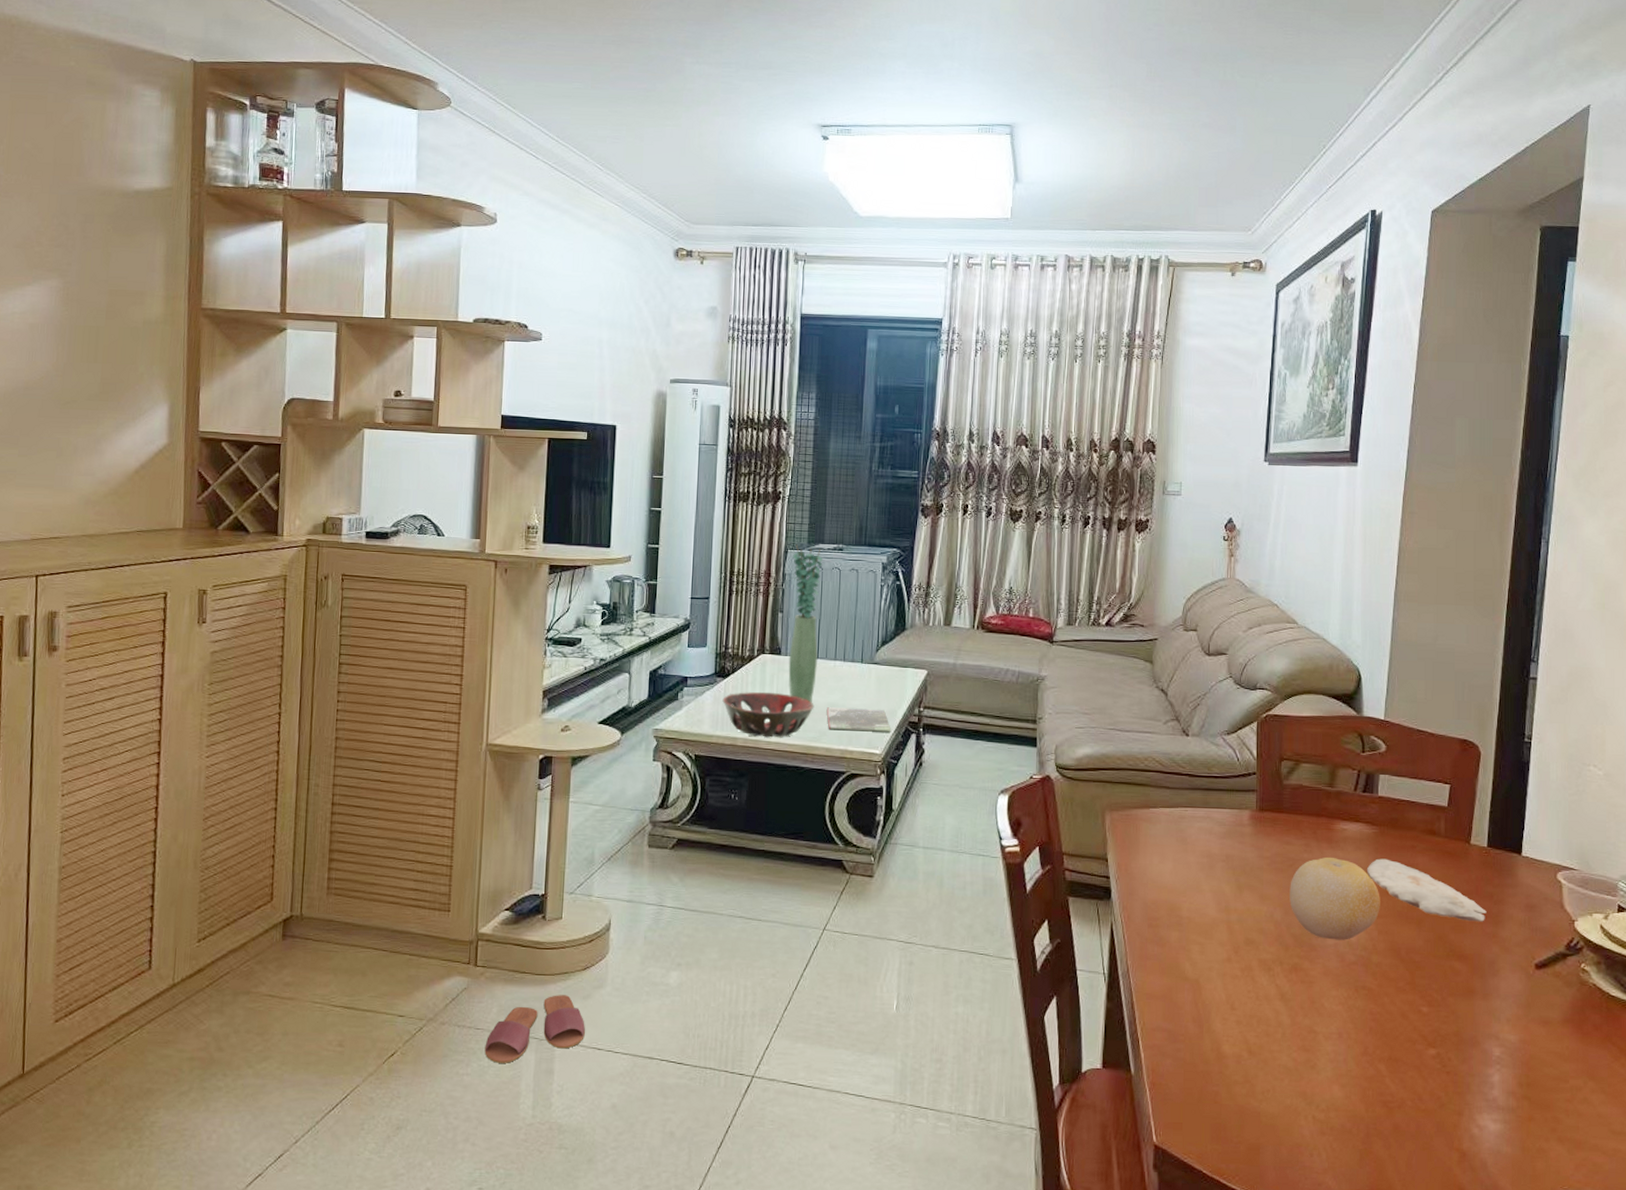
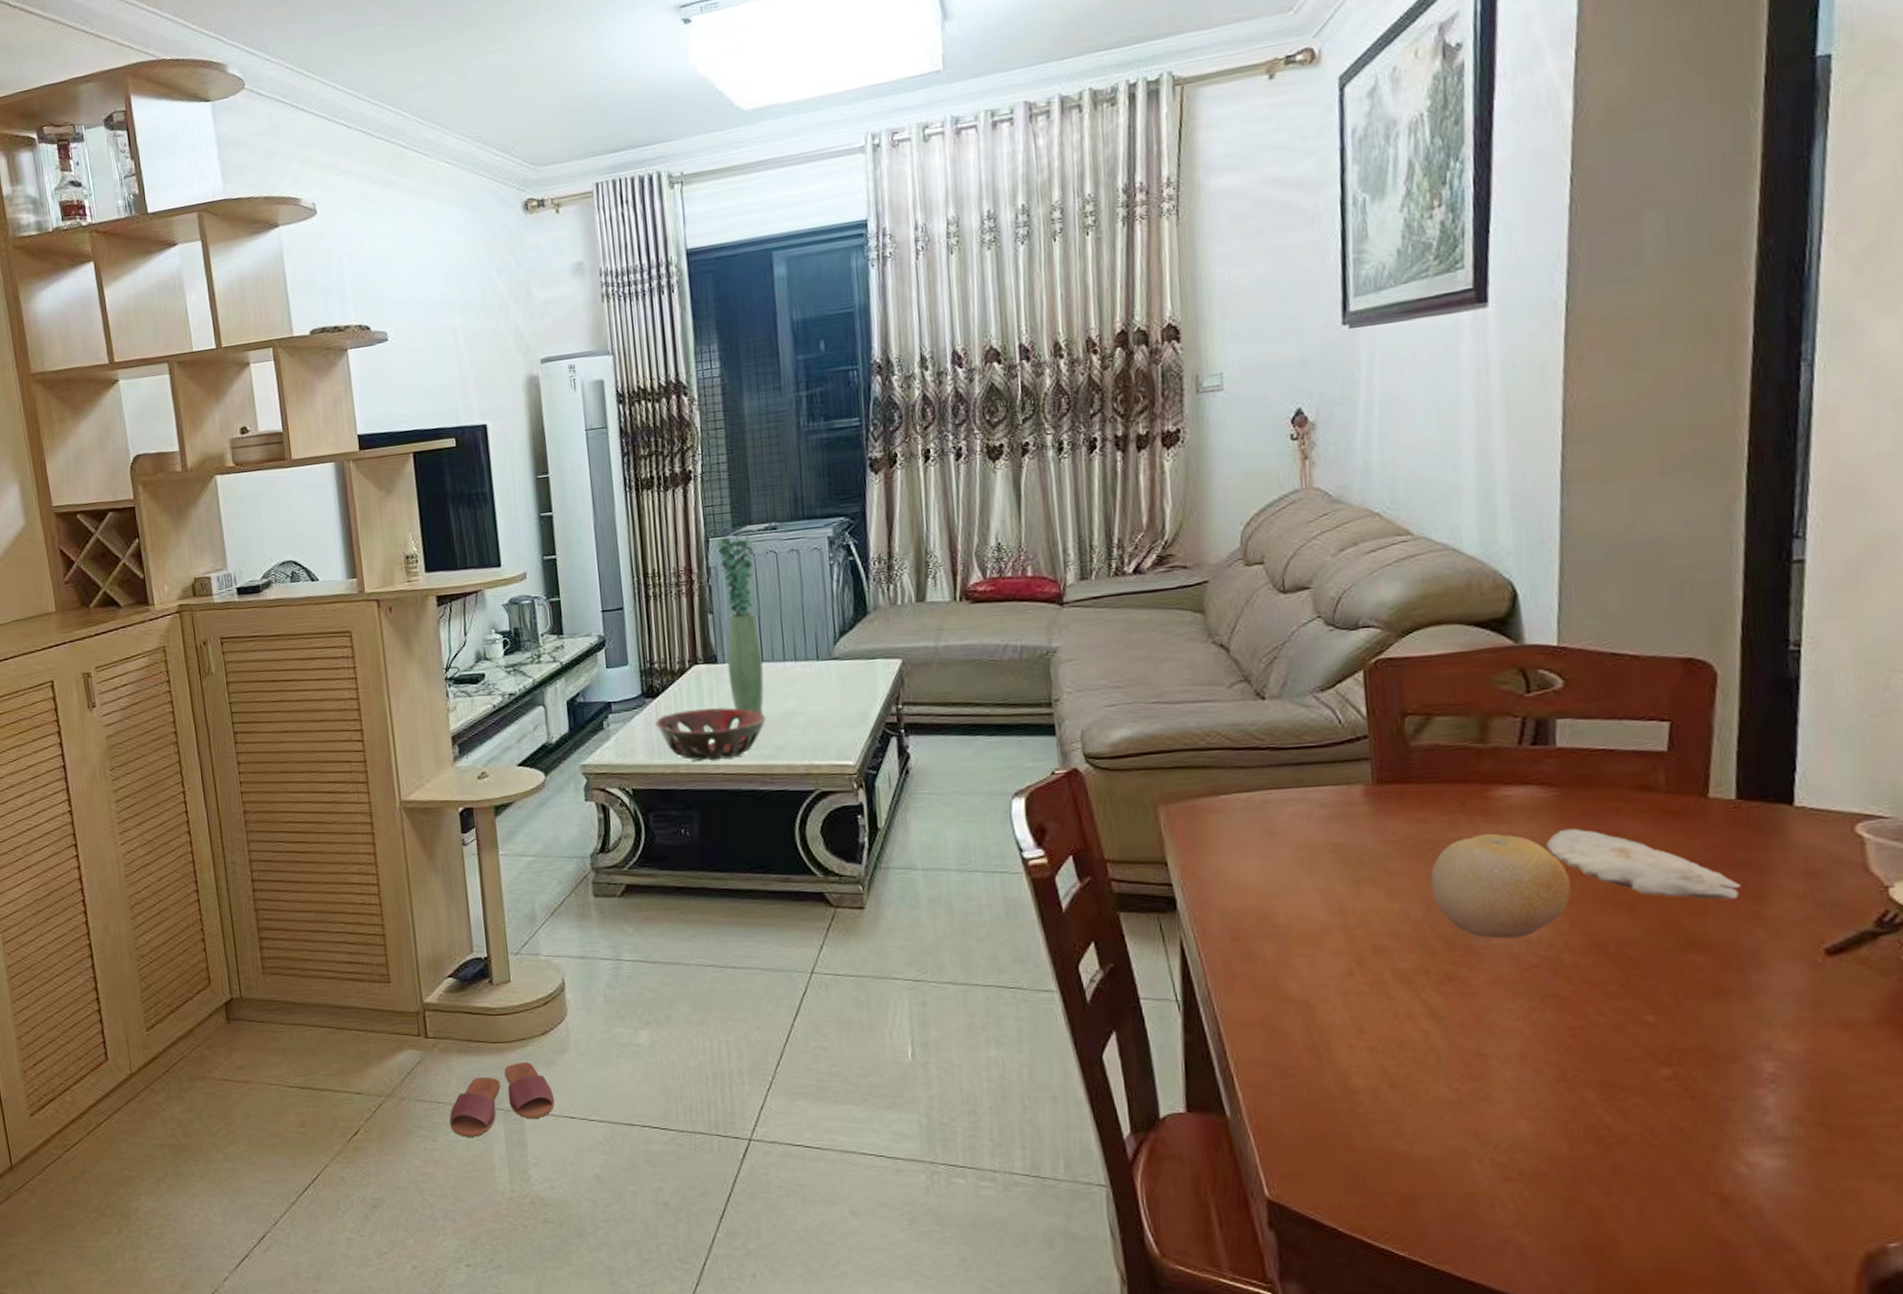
magazine: present [826,707,891,732] -> none [781,712,865,744]

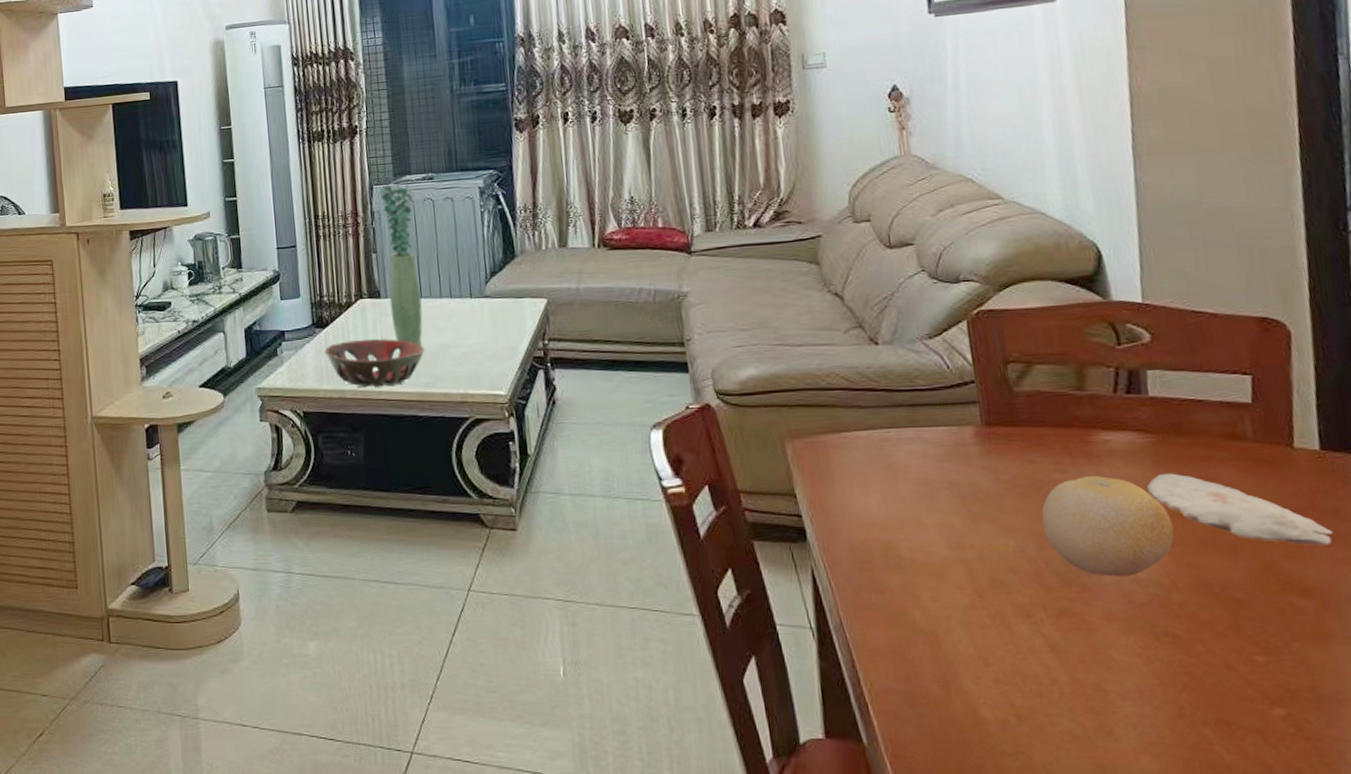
slippers: present [449,1062,554,1137] -> none [129,670,228,742]

